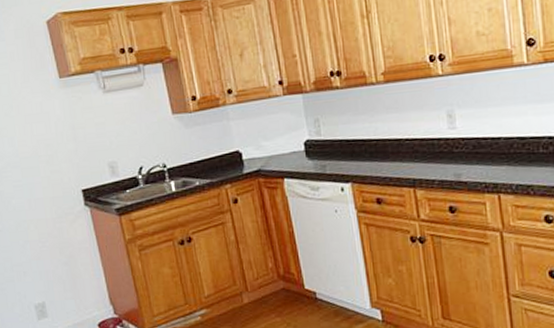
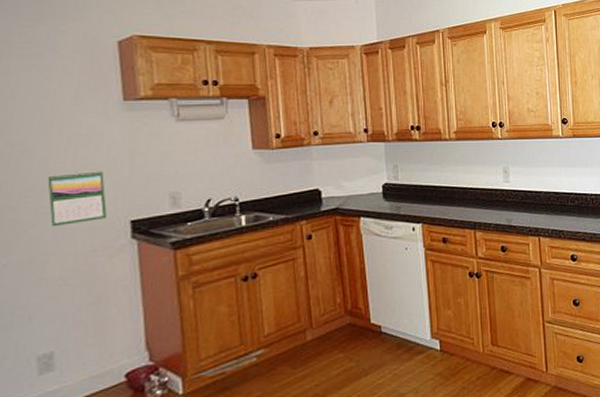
calendar: none [16,145,64,197] -> present [47,170,108,227]

